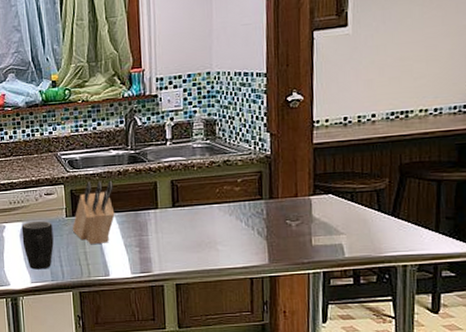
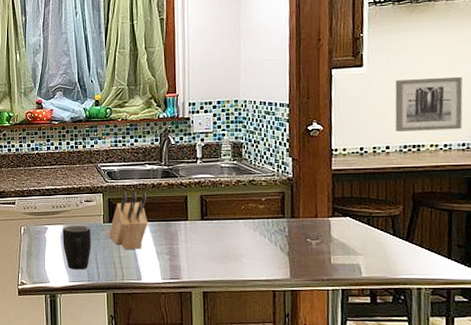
wall art: none [382,31,456,98] -> present [395,76,463,133]

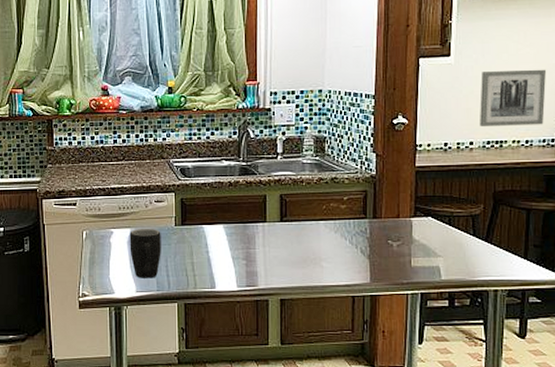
knife block: present [108,192,148,250] -> none [180,190,224,256]

